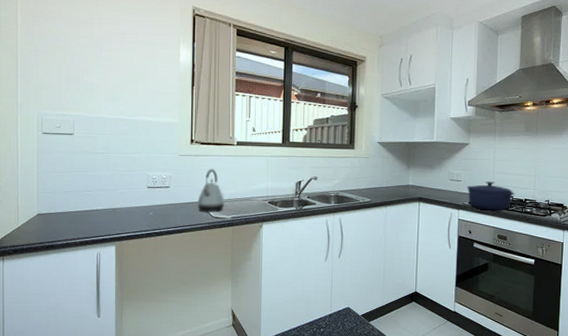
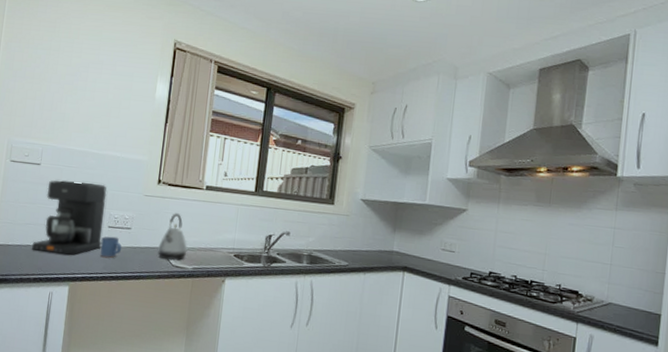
coffee maker: none [74,148,143,217] -> present [31,180,107,255]
mug: none [142,196,163,216] -> present [100,236,122,258]
cooking pot: present [467,181,514,212] -> none [461,255,518,292]

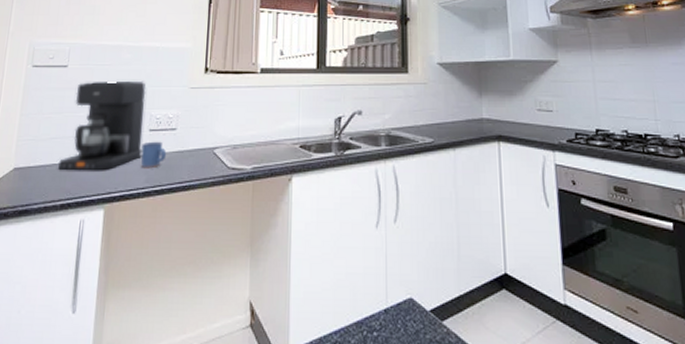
kettle: present [157,213,188,261] -> none [208,104,245,162]

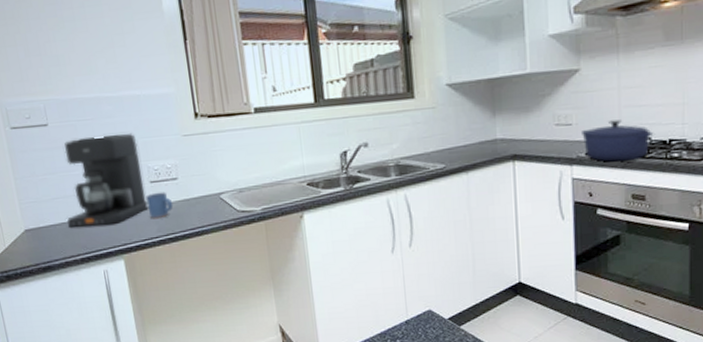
cooking pot: none [562,110,628,153] -> present [582,119,652,163]

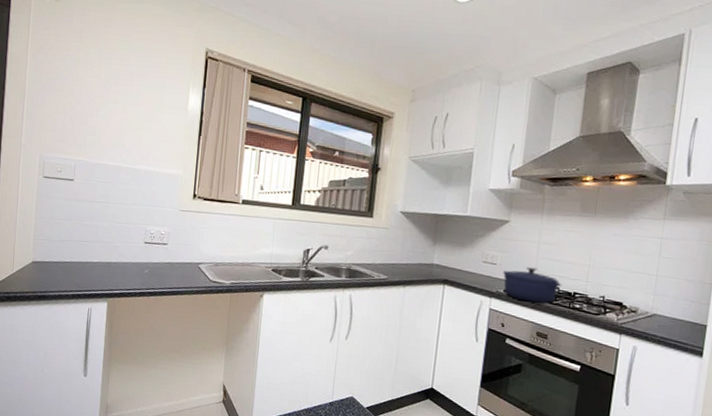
coffee maker: present [64,132,149,228] -> none [68,196,142,271]
mug: present [146,192,174,219] -> none [137,252,159,274]

